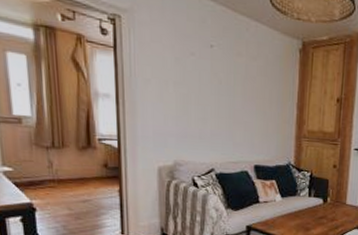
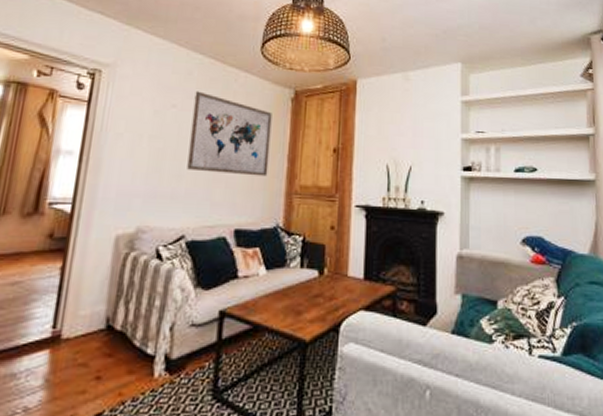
wall art: none [210,39,282,122] -> present [187,91,272,177]

